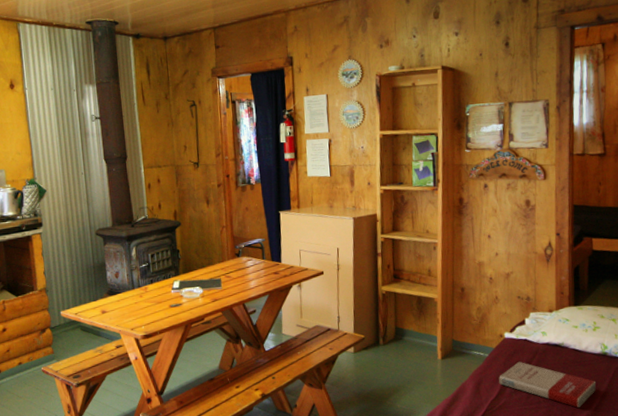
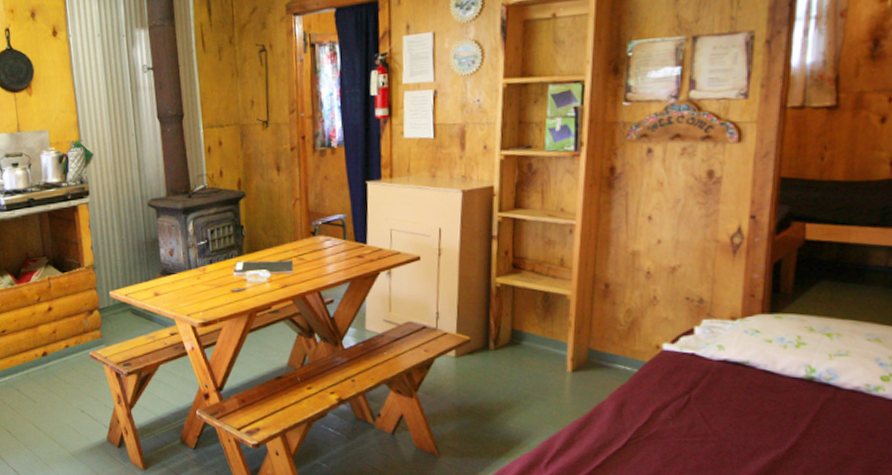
book: present [499,361,596,408] -> none [650,381,793,447]

